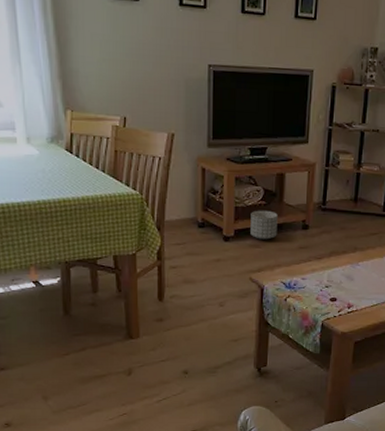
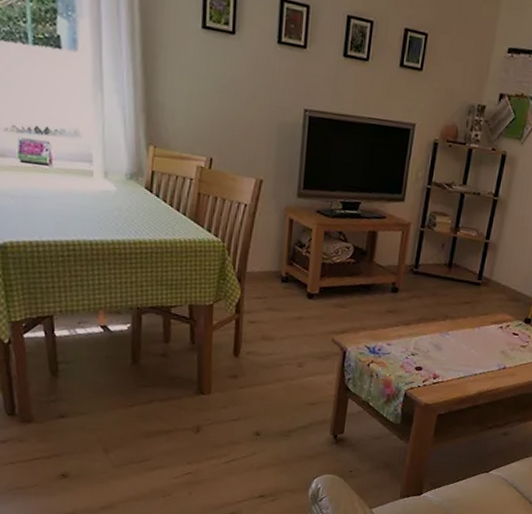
planter: present [250,210,278,240] -> none [336,268,367,301]

